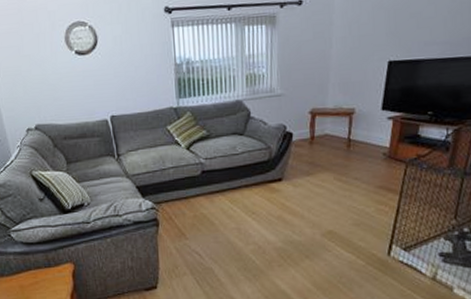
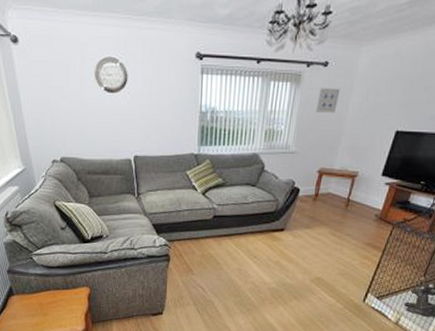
wall art: none [297,24,320,52] -> present [316,88,340,113]

